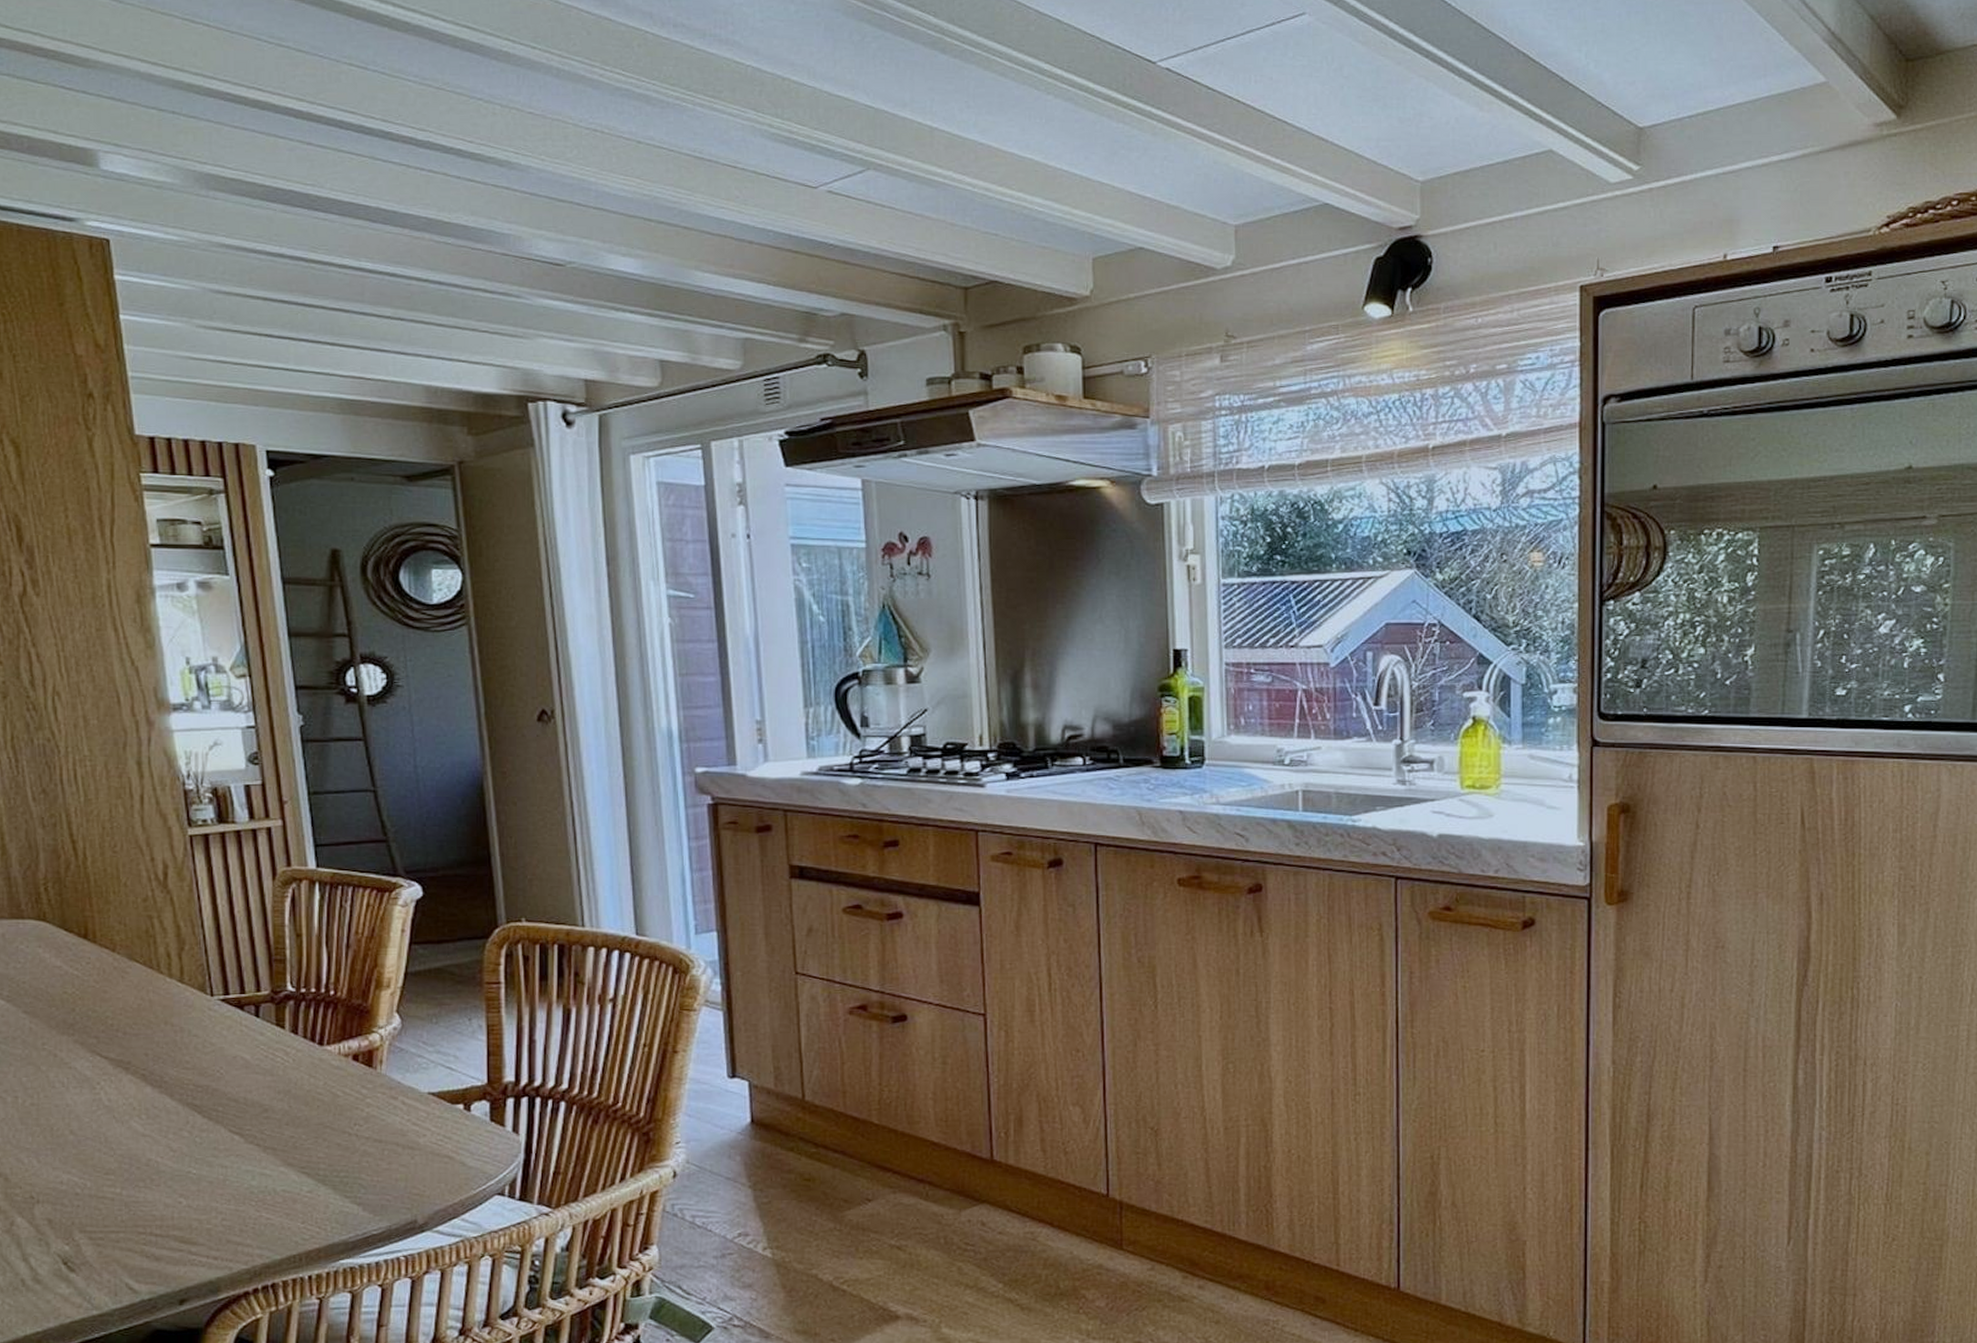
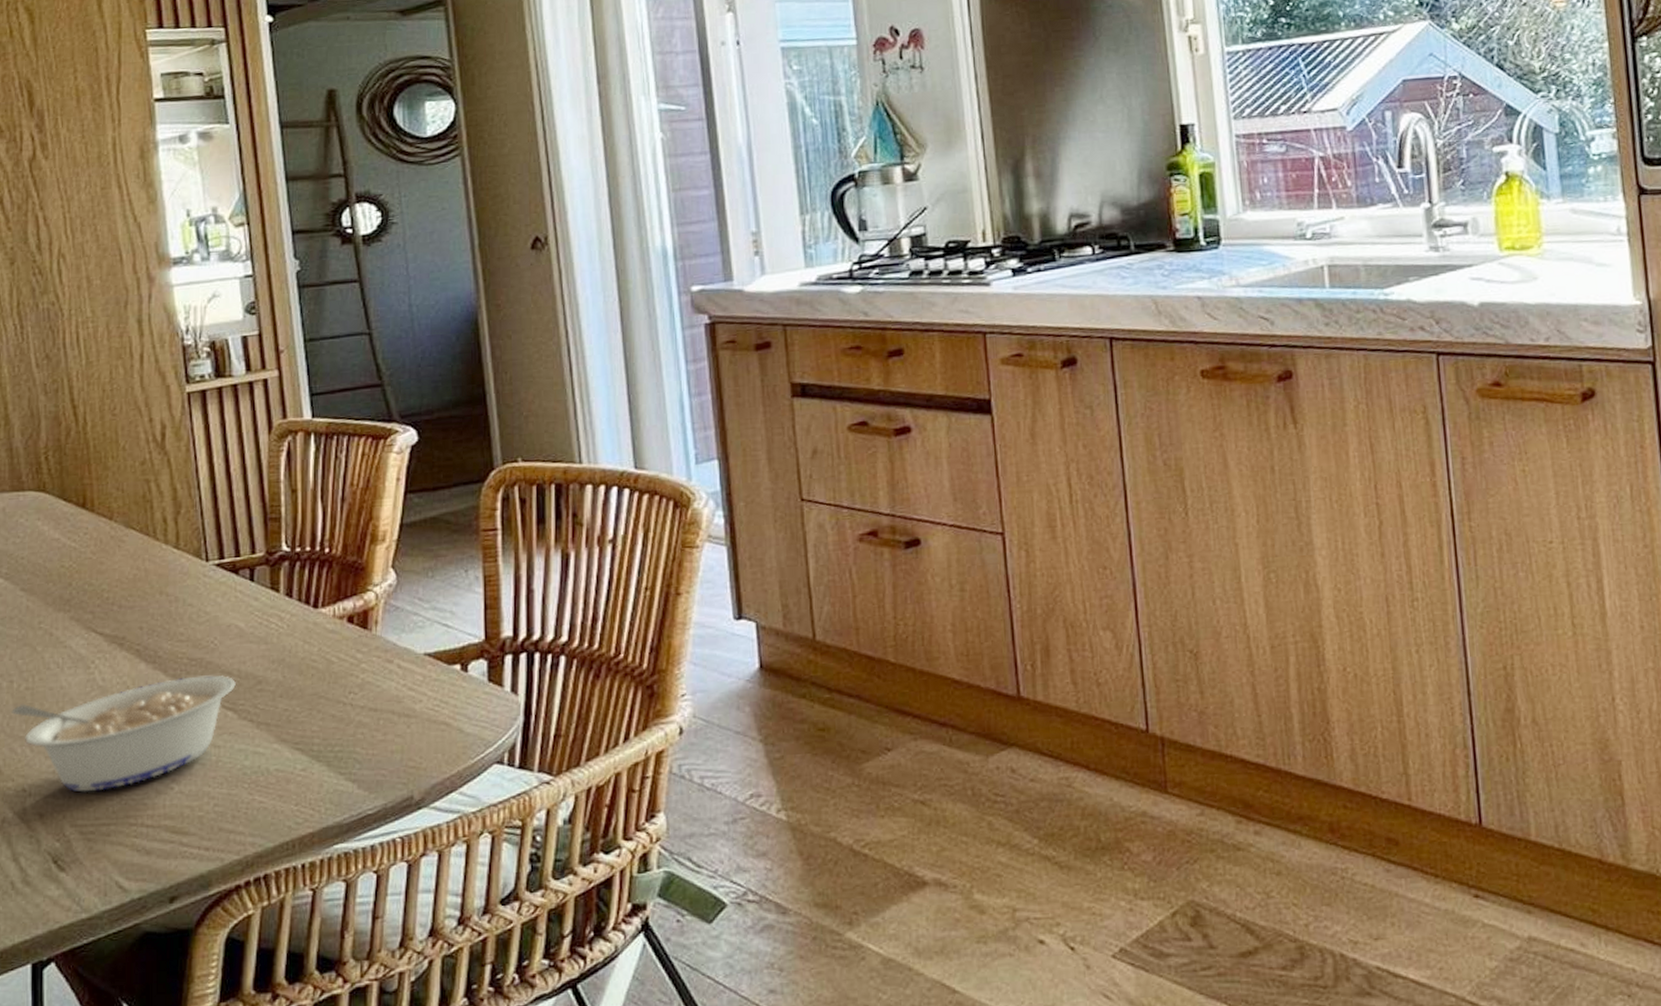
legume: none [17,1101,242,1202] -> present [11,675,236,792]

